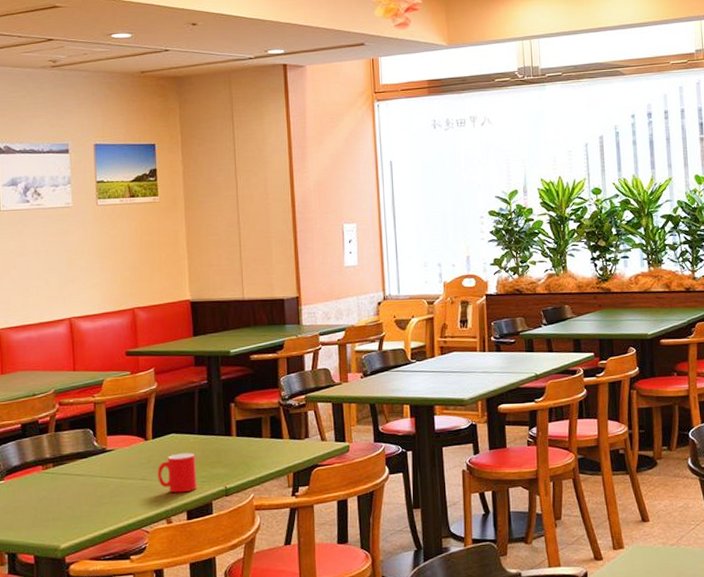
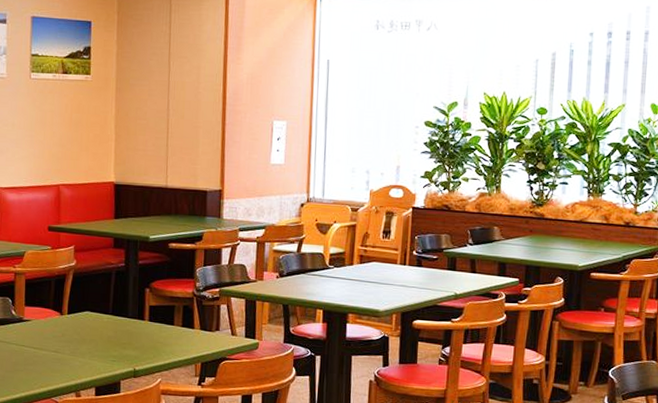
cup: present [157,453,198,493] -> none [70,331,108,370]

